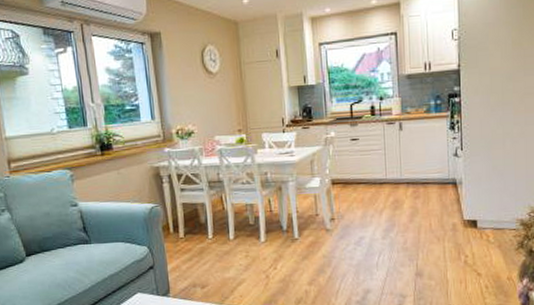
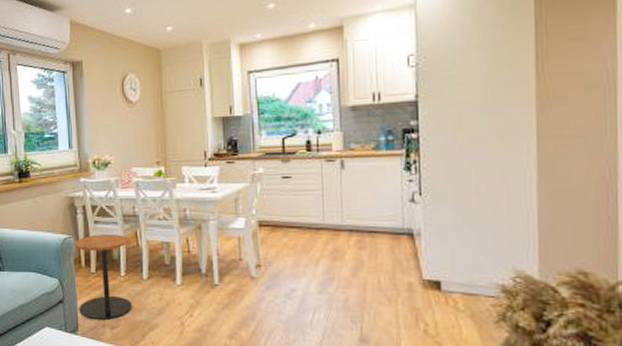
side table: none [162,200,221,282] -> present [75,234,132,321]

